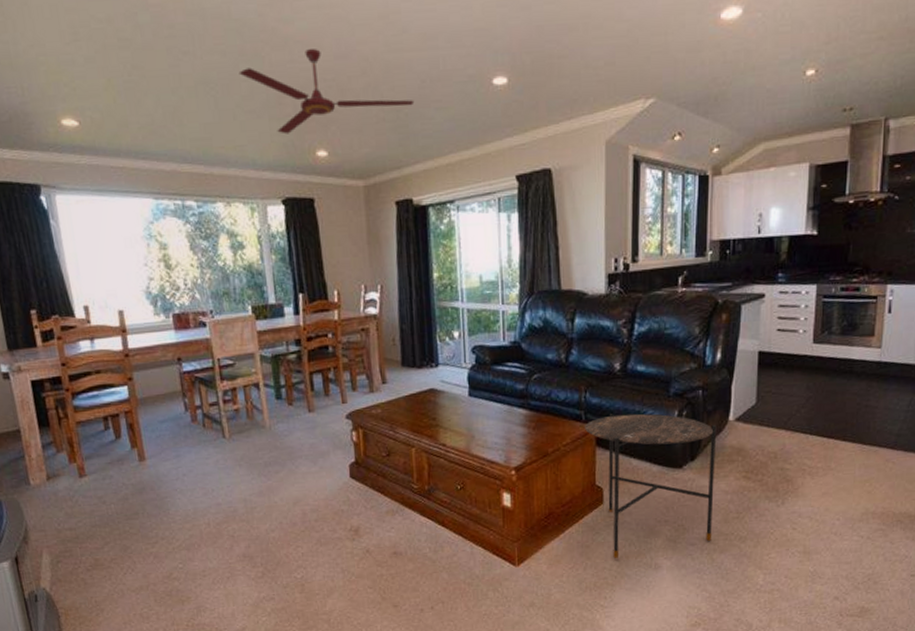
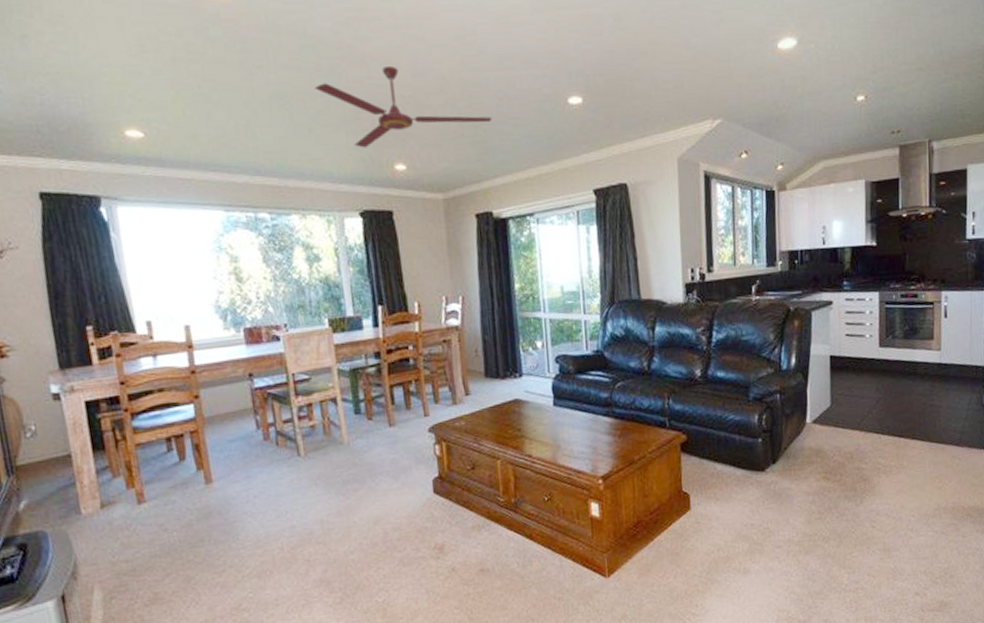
side table: present [584,413,717,558] -> none [668,418,797,565]

